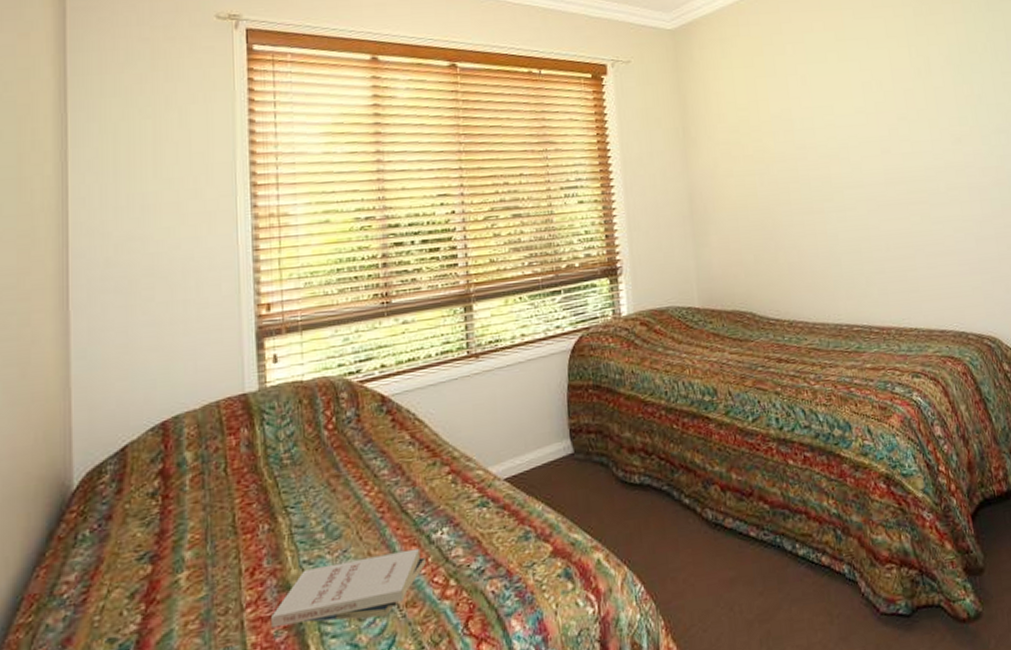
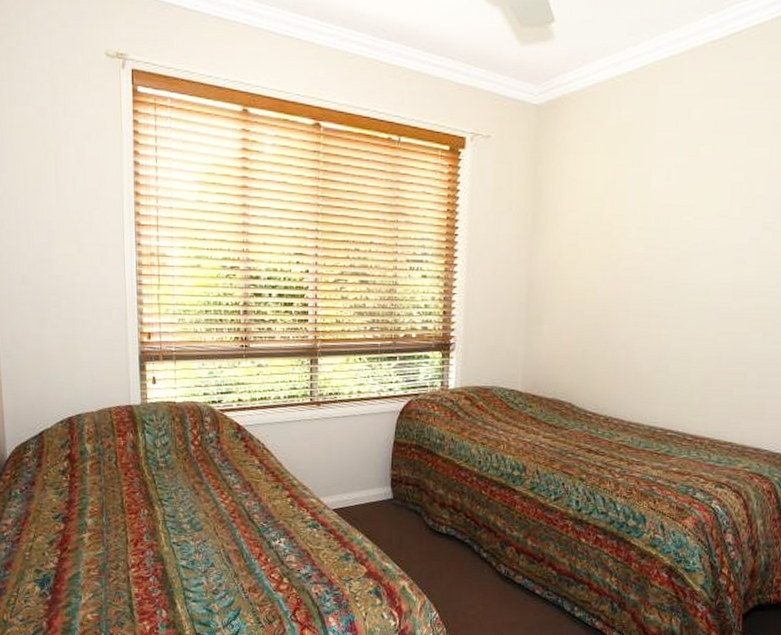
books: present [270,548,426,628] -> none [148,548,266,595]

